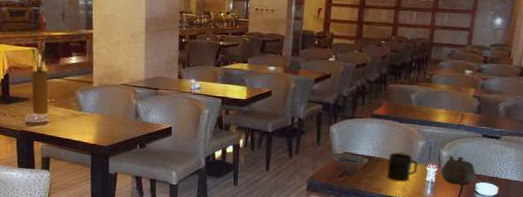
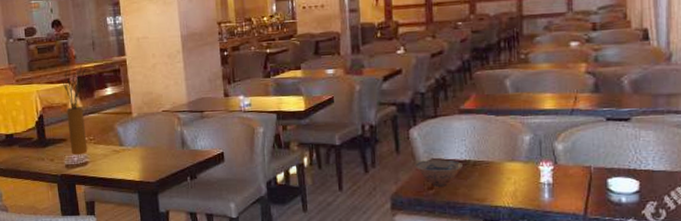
mug: present [386,151,418,182] -> none [487,151,528,187]
teapot: present [440,155,477,186] -> none [558,148,607,184]

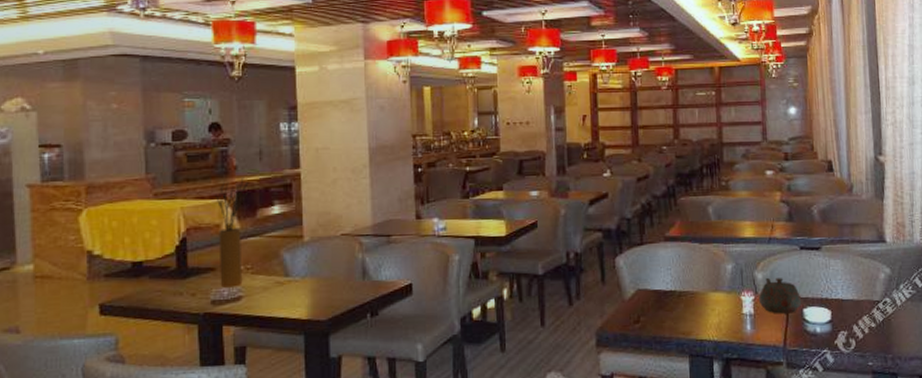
ceramic bowl: present [414,159,463,187] -> none [620,290,668,320]
teapot: none [558,148,607,184] -> present [758,277,802,314]

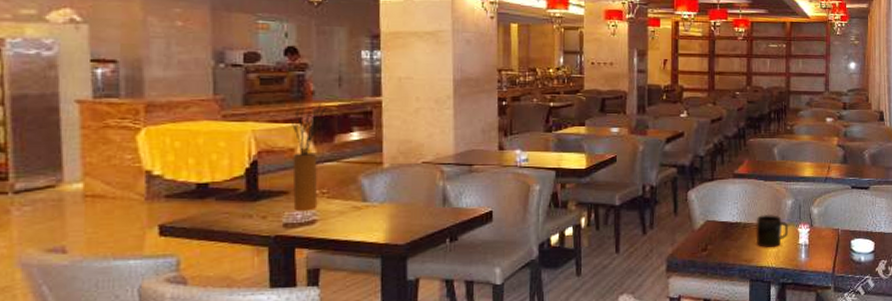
mug: none [692,280,731,319] -> present [756,214,789,248]
teapot: present [758,277,802,314] -> none [813,212,850,245]

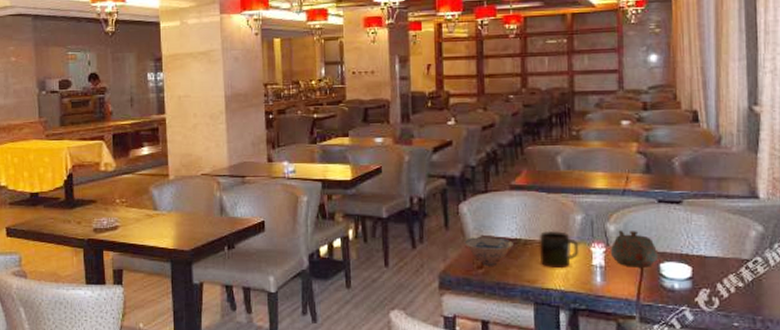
vase: present [290,102,327,211] -> none [95,121,122,218]
ceramic bowl: none [691,221,734,248] -> present [464,237,513,266]
teapot: none [813,212,850,245] -> present [610,230,659,268]

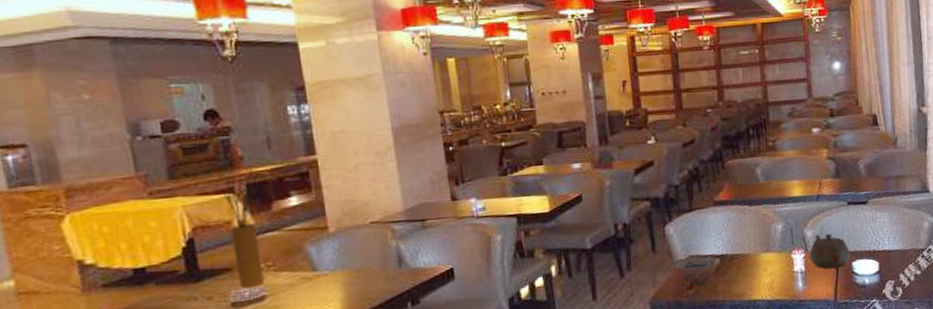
vase: none [95,121,122,218] -> present [221,168,265,289]
mug: present [539,230,579,269] -> none [744,241,782,280]

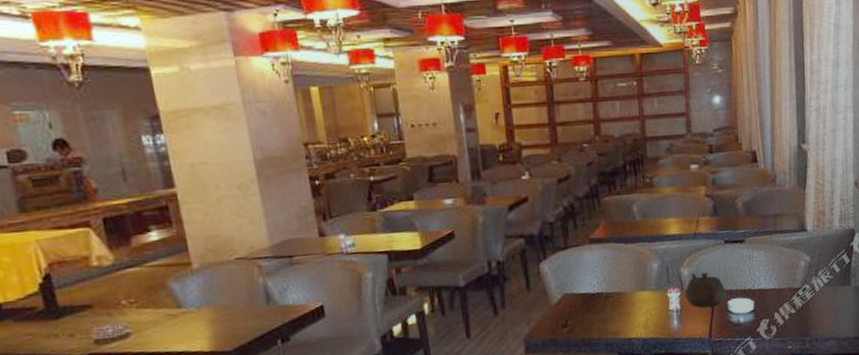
vase: present [221,168,265,289] -> none [76,201,128,326]
ceramic bowl: present [672,255,720,286] -> none [547,293,596,324]

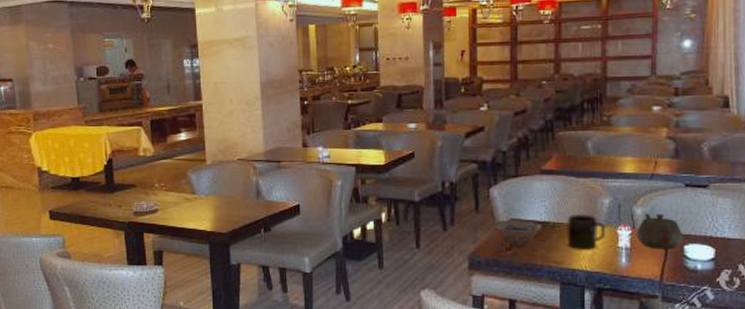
ceramic bowl: none [547,293,596,324] -> present [494,220,542,248]
mug: none [619,280,657,318] -> present [567,213,606,250]

